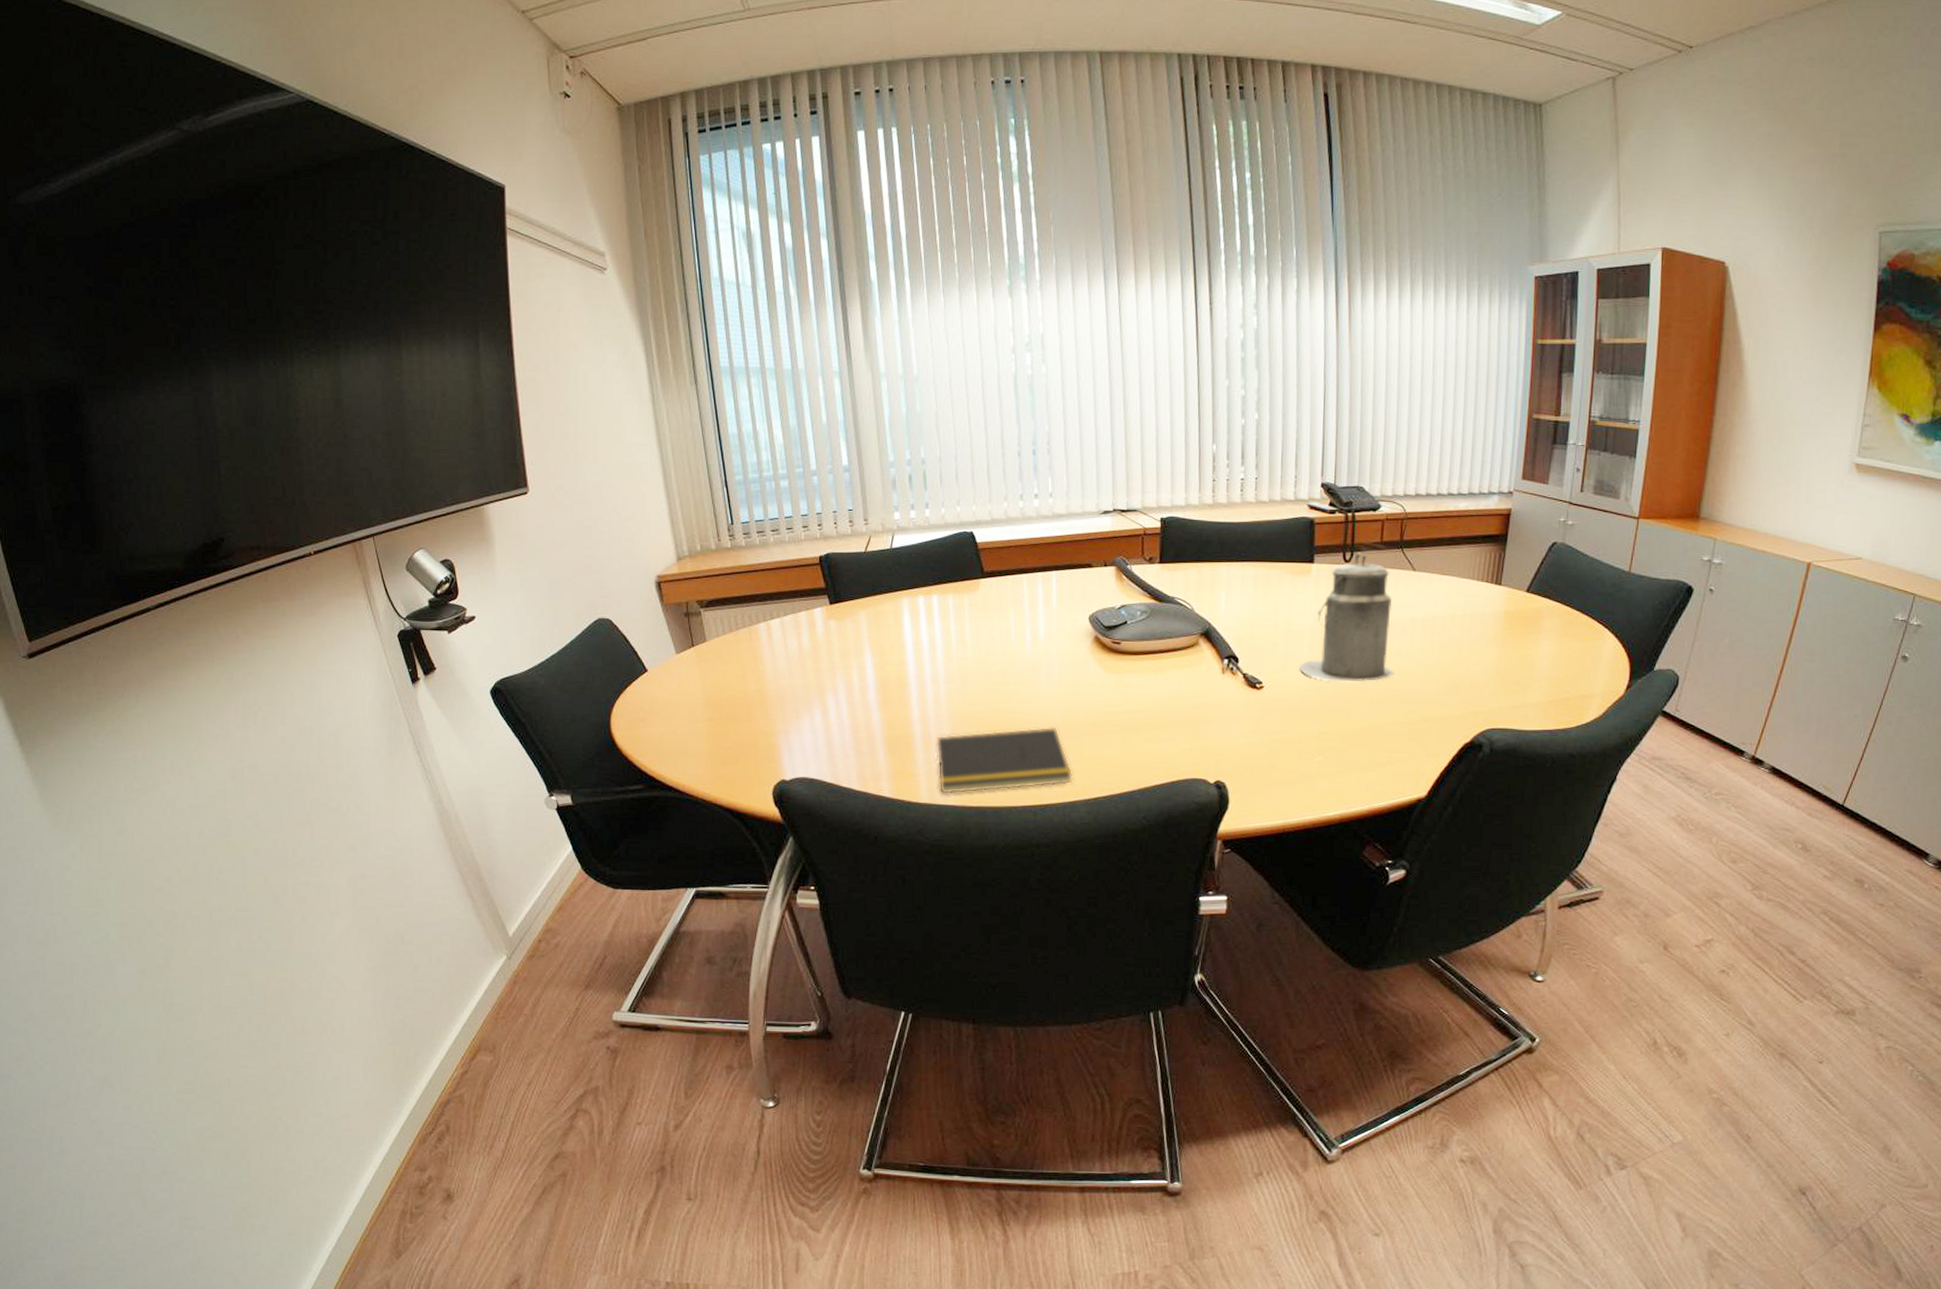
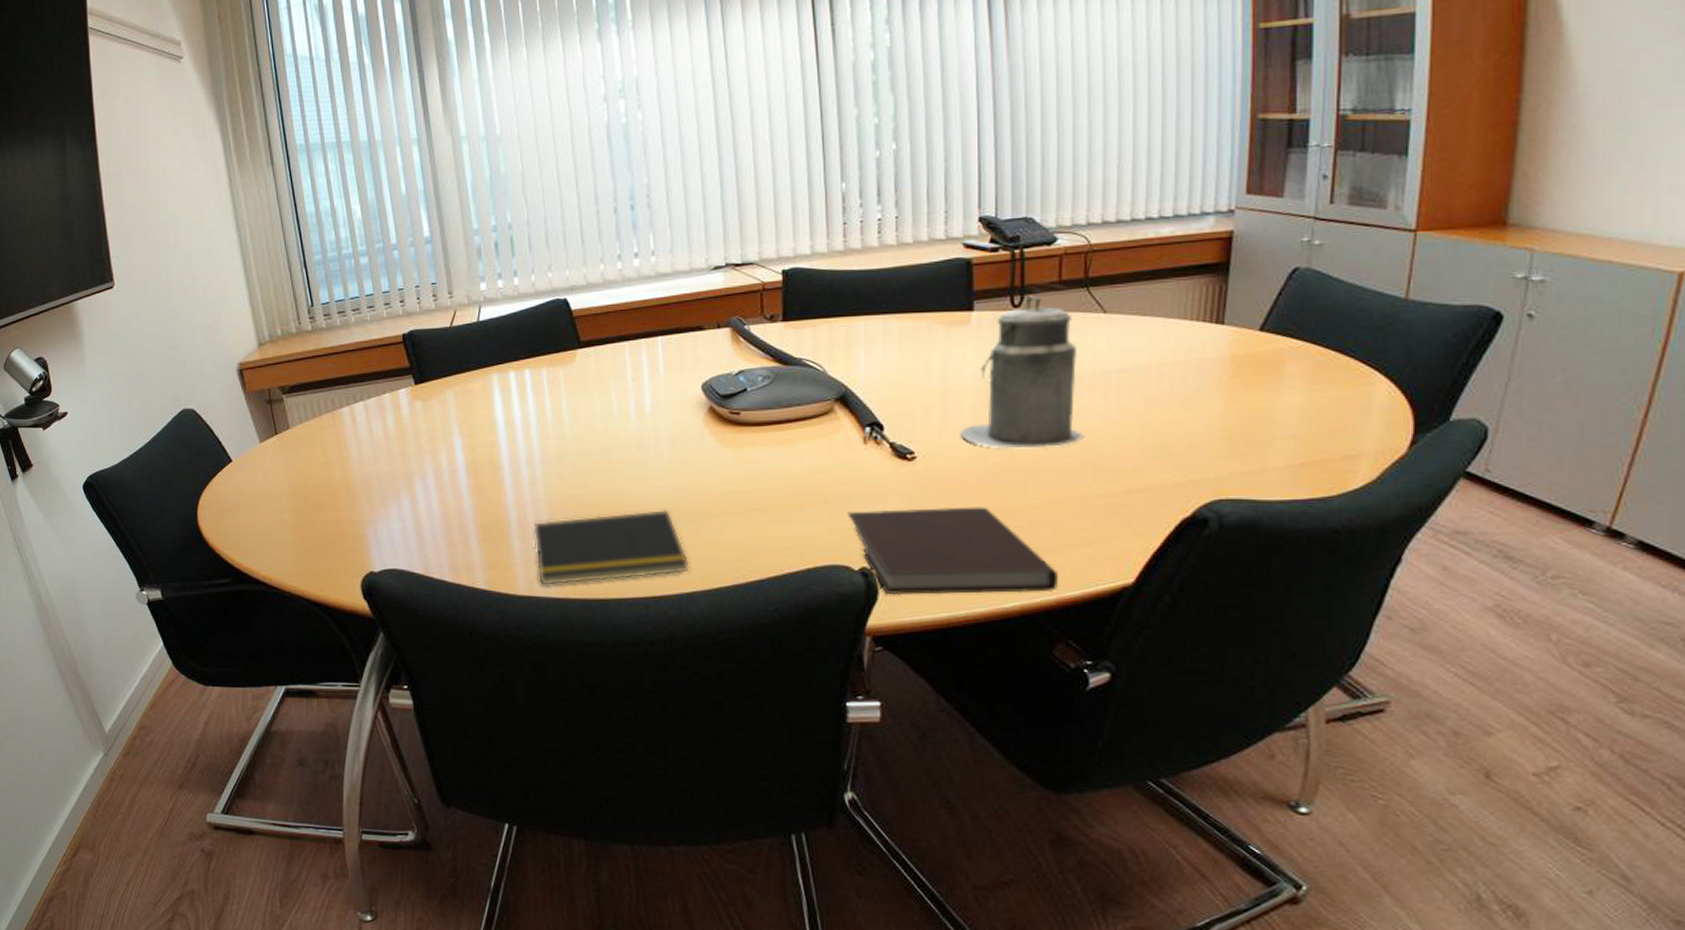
notebook: none [1206,730,1369,805] -> present [847,507,1058,595]

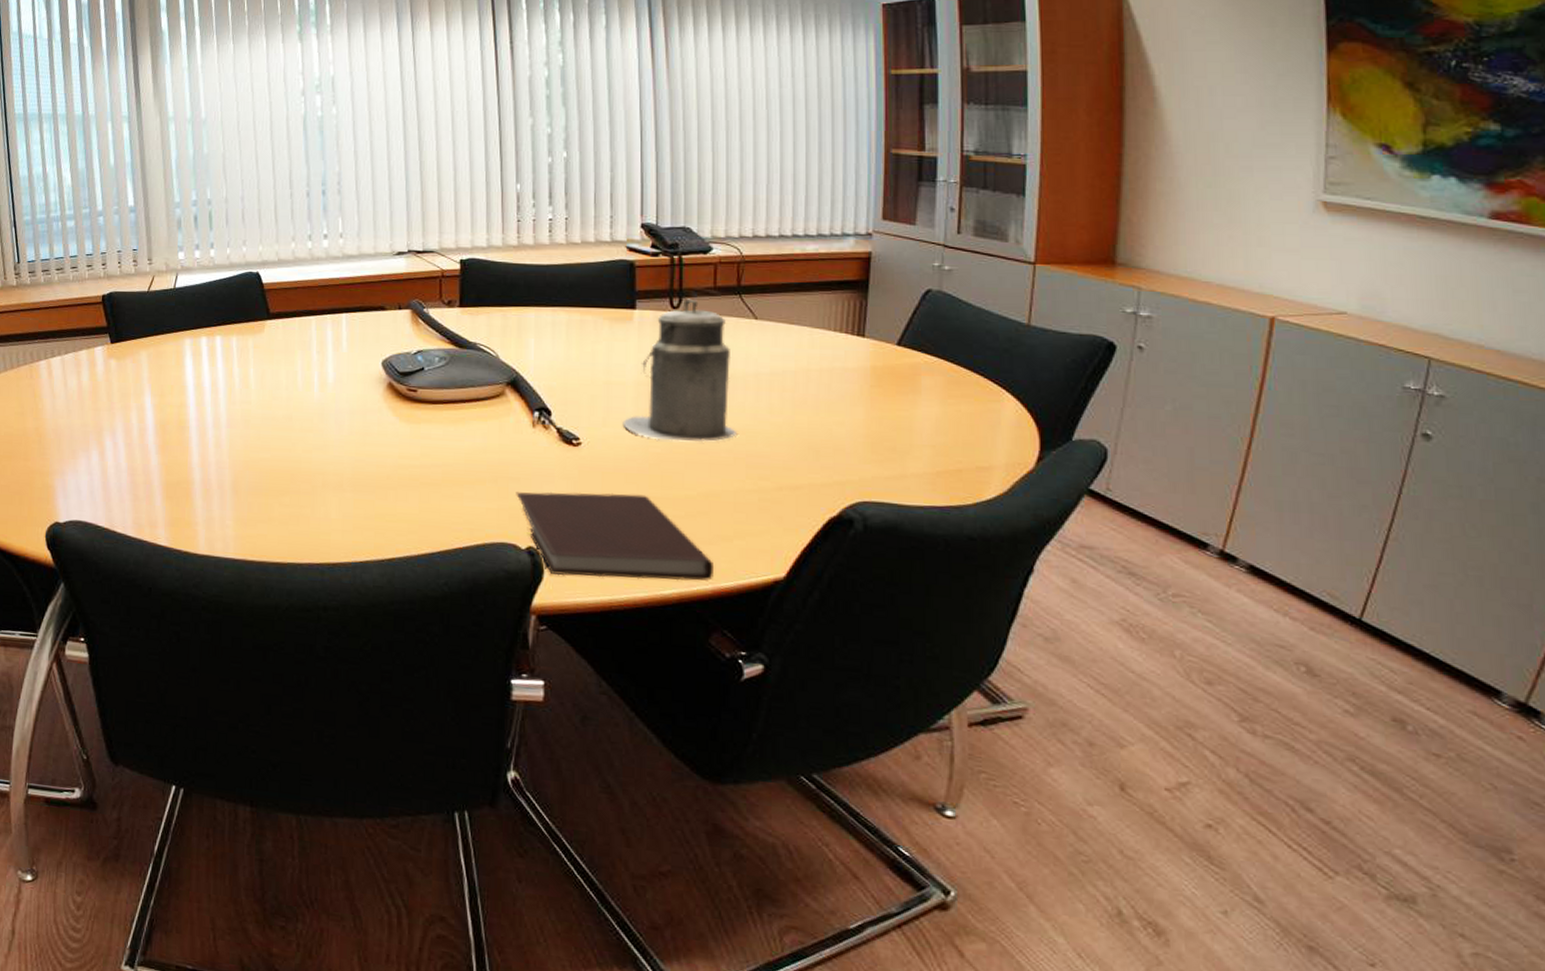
notepad: present [533,509,690,586] -> none [215,478,365,547]

